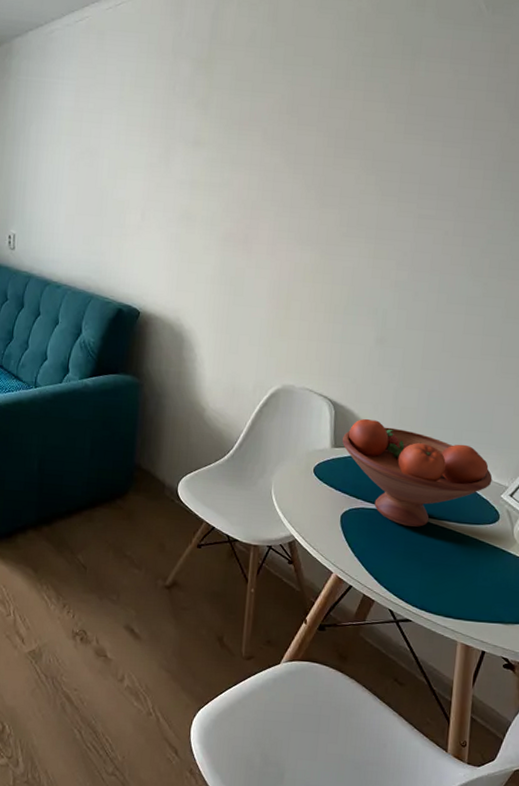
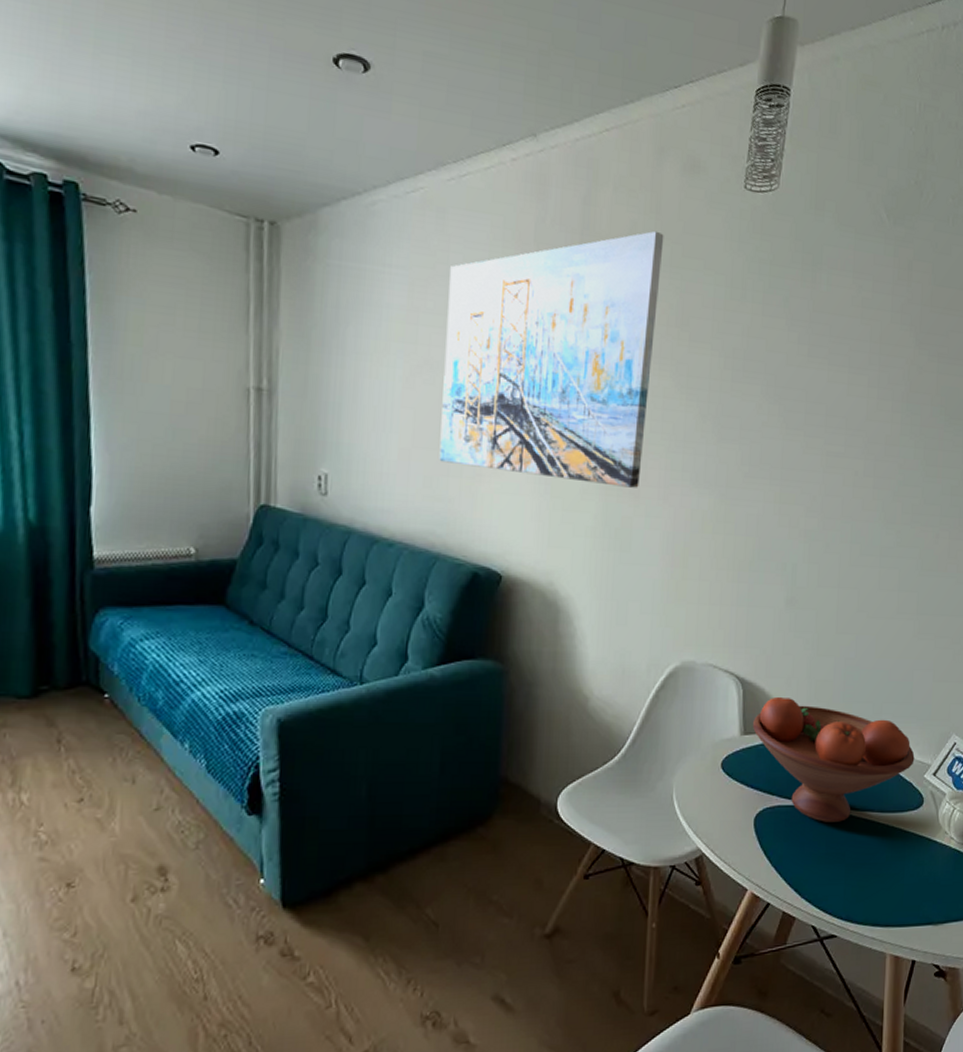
wall art: none [95,36,279,245] -> present [439,230,664,488]

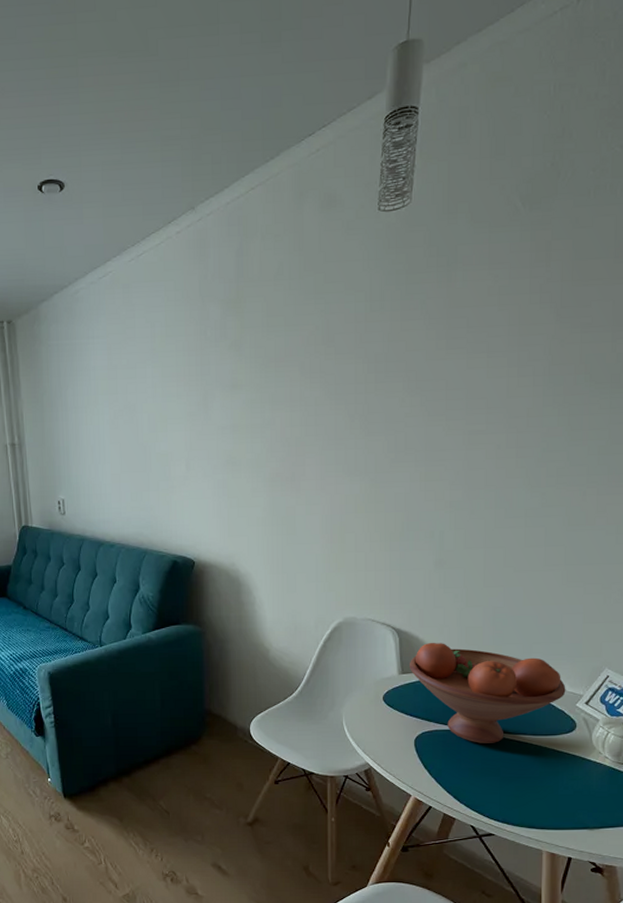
wall art: present [439,230,664,488] -> none [137,265,308,483]

